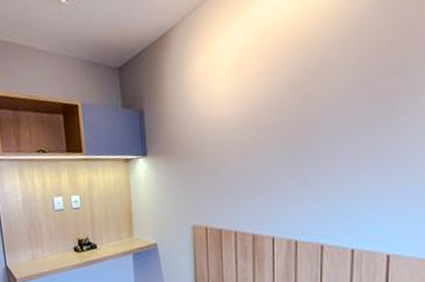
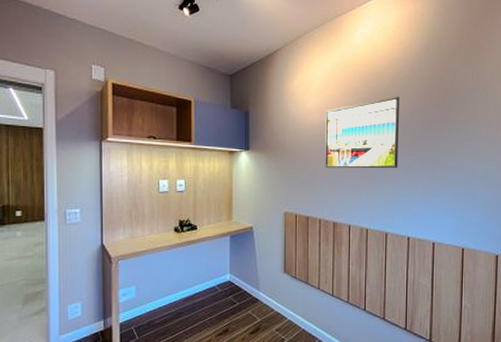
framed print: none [238,65,340,170] -> present [325,96,399,169]

